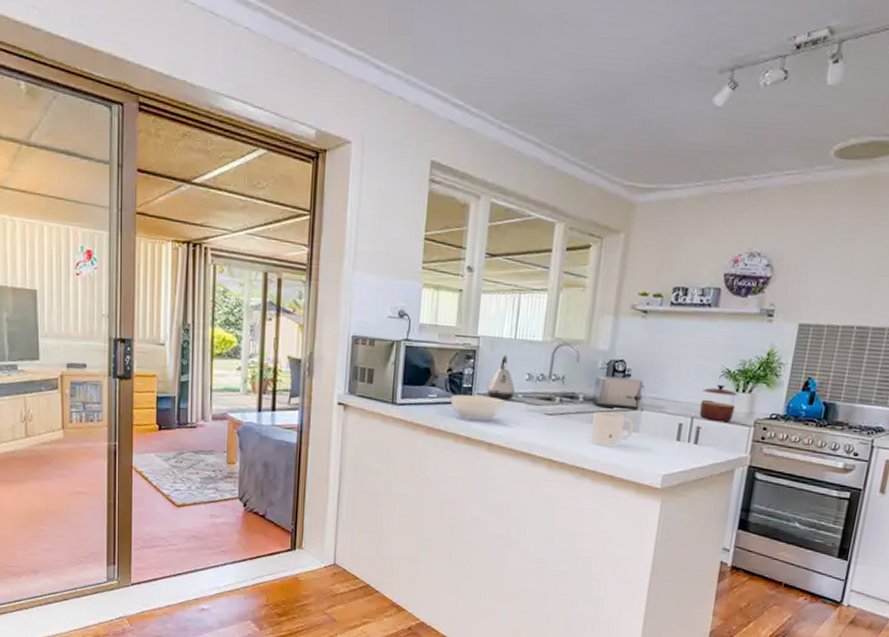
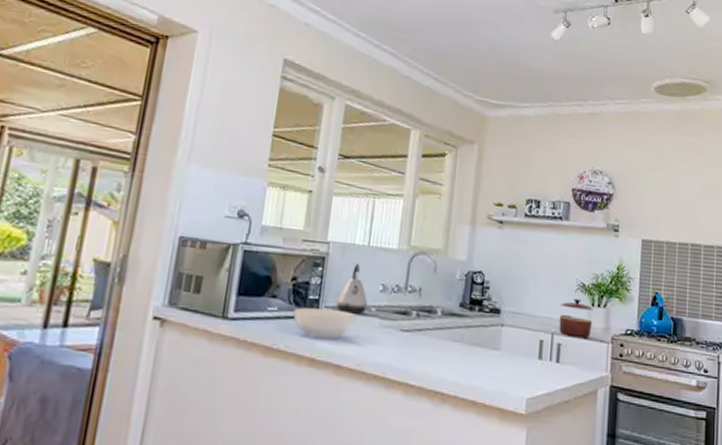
mug: present [591,412,635,448] -> none [450,327,495,368]
toaster: present [592,376,644,411] -> none [451,288,503,326]

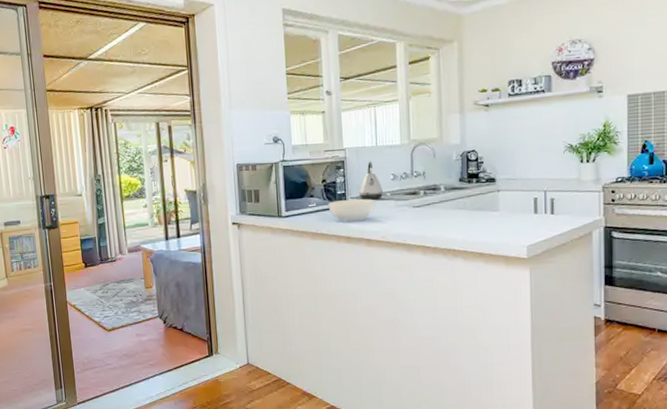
saucepan: present [559,298,594,339] -> none [550,158,583,192]

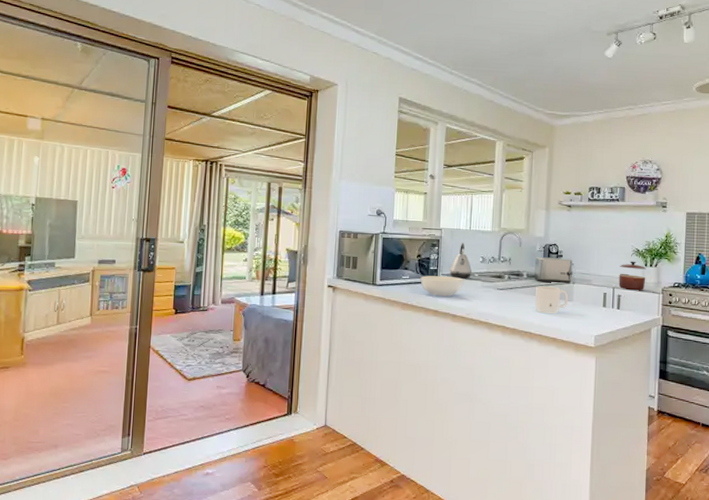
toaster: none [452,164,497,194] -> present [534,257,574,284]
mug: none [455,197,494,228] -> present [534,286,569,314]
saucepan: none [550,158,583,192] -> present [618,261,647,291]

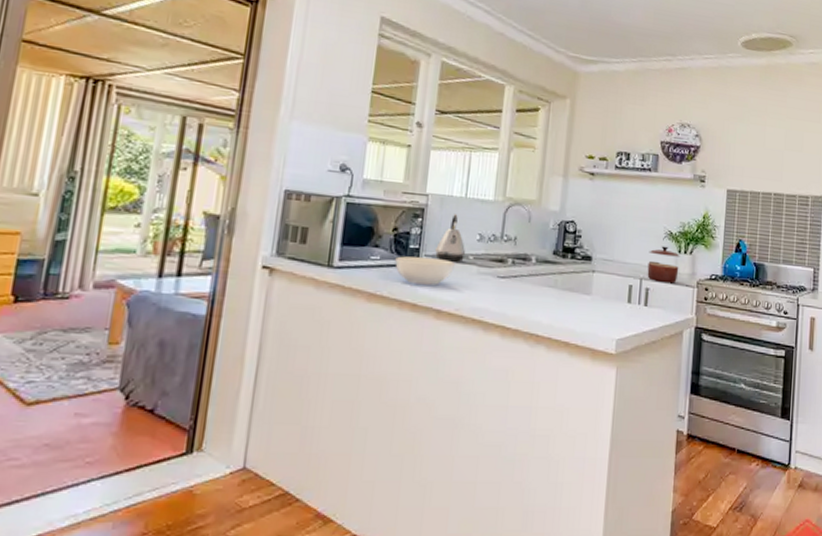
toaster: present [534,257,574,284] -> none [545,236,595,273]
mug: present [534,286,569,314] -> none [544,274,587,312]

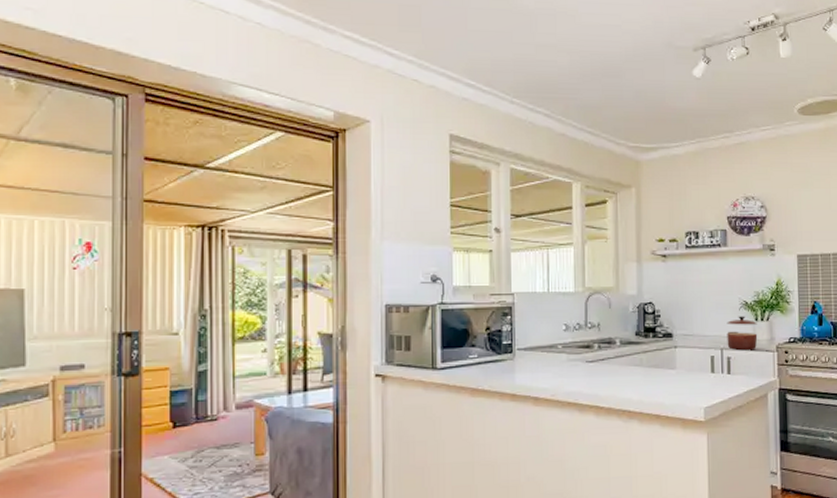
bowl: present [395,256,456,286] -> none [491,351,547,377]
kettle: present [435,214,466,262] -> none [527,309,555,353]

